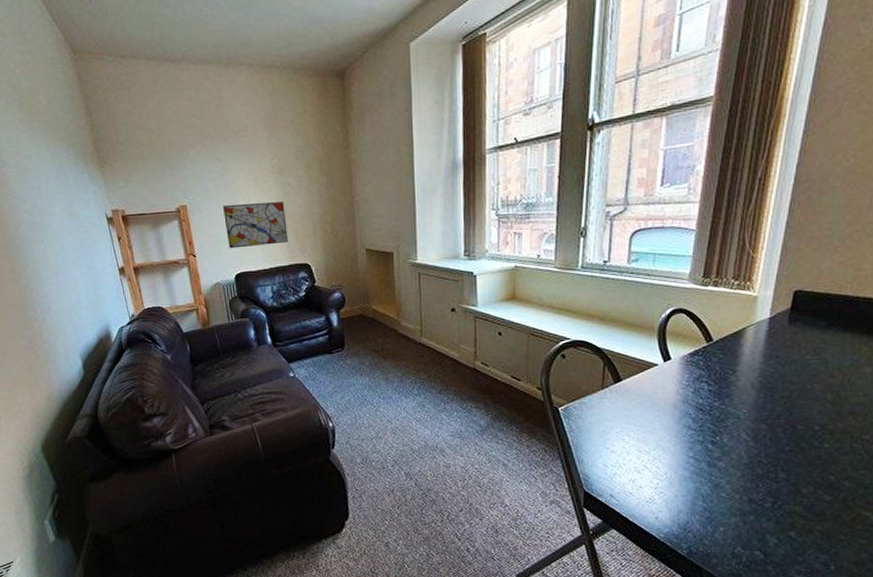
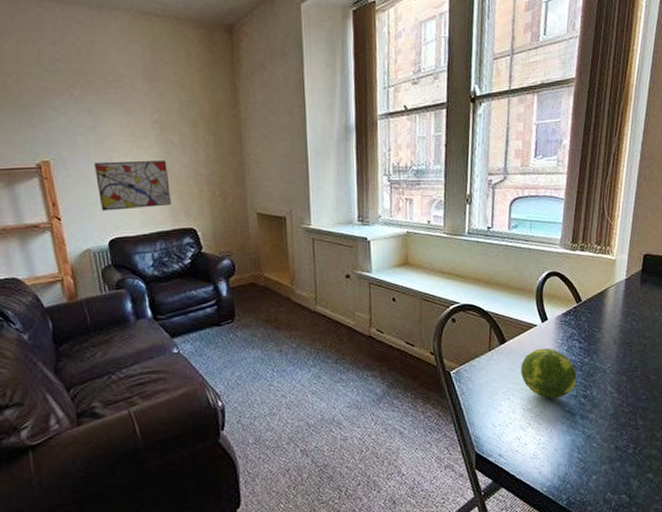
fruit: none [638,389,704,443] -> present [521,348,577,399]

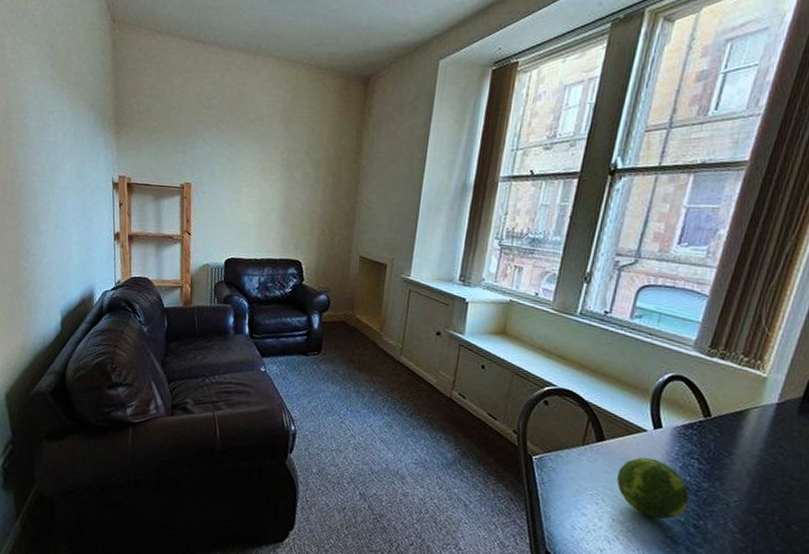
wall art: present [95,160,171,211] -> none [224,189,287,236]

